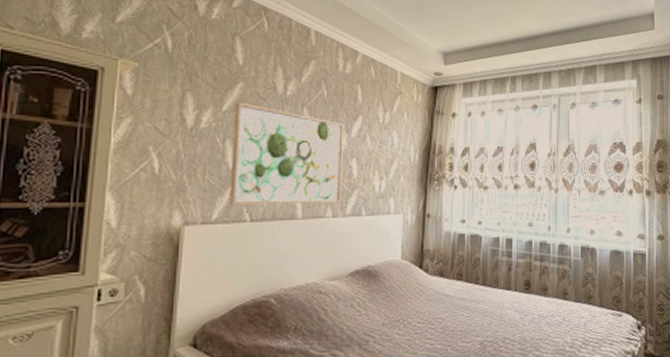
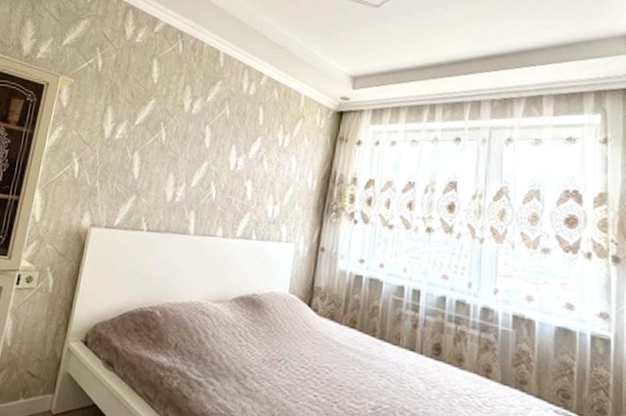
wall art: present [229,102,345,205] -> none [130,117,244,223]

